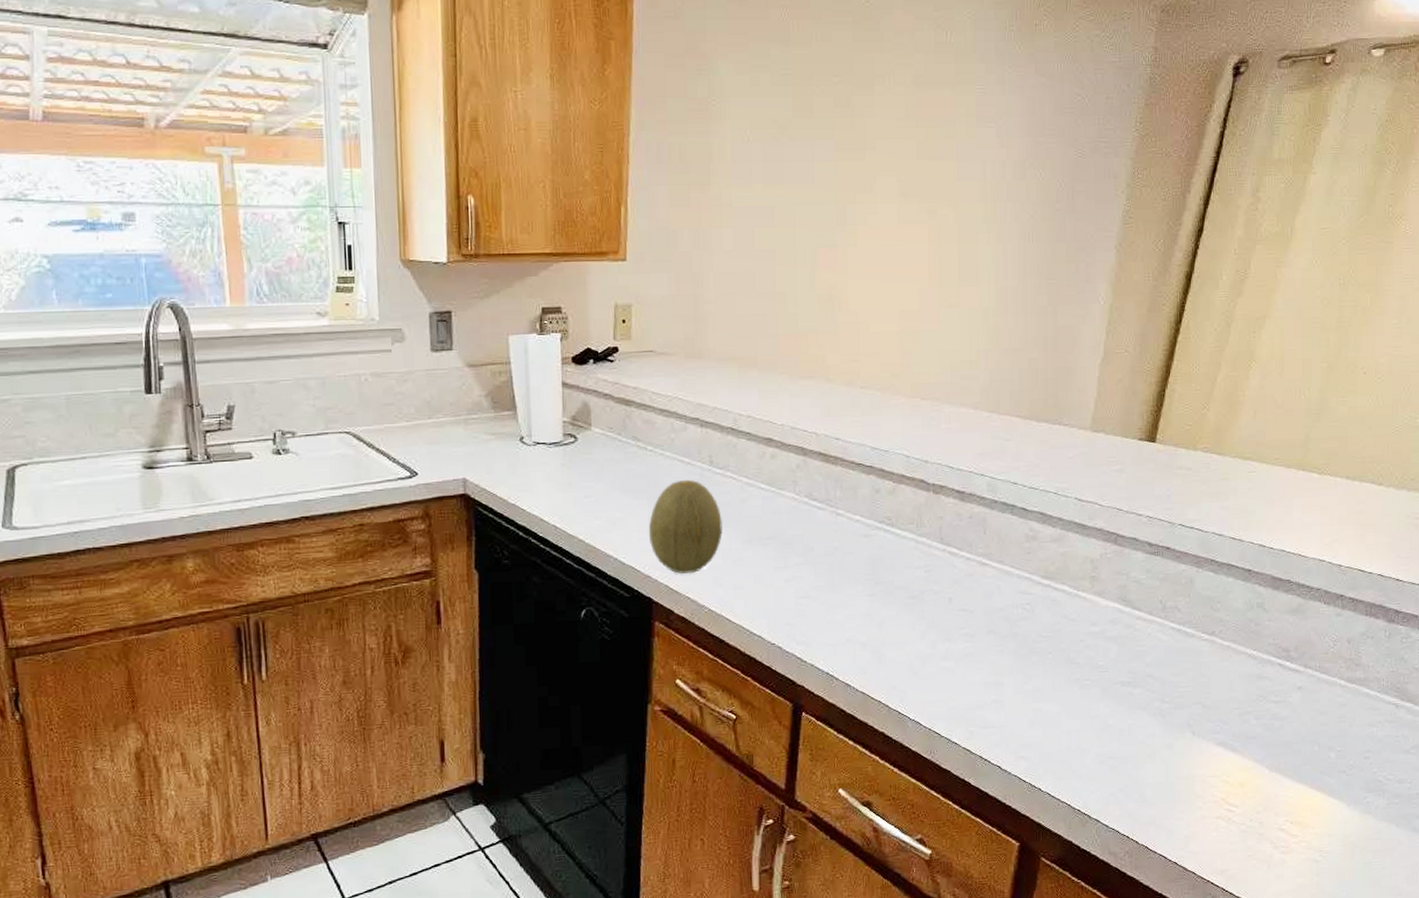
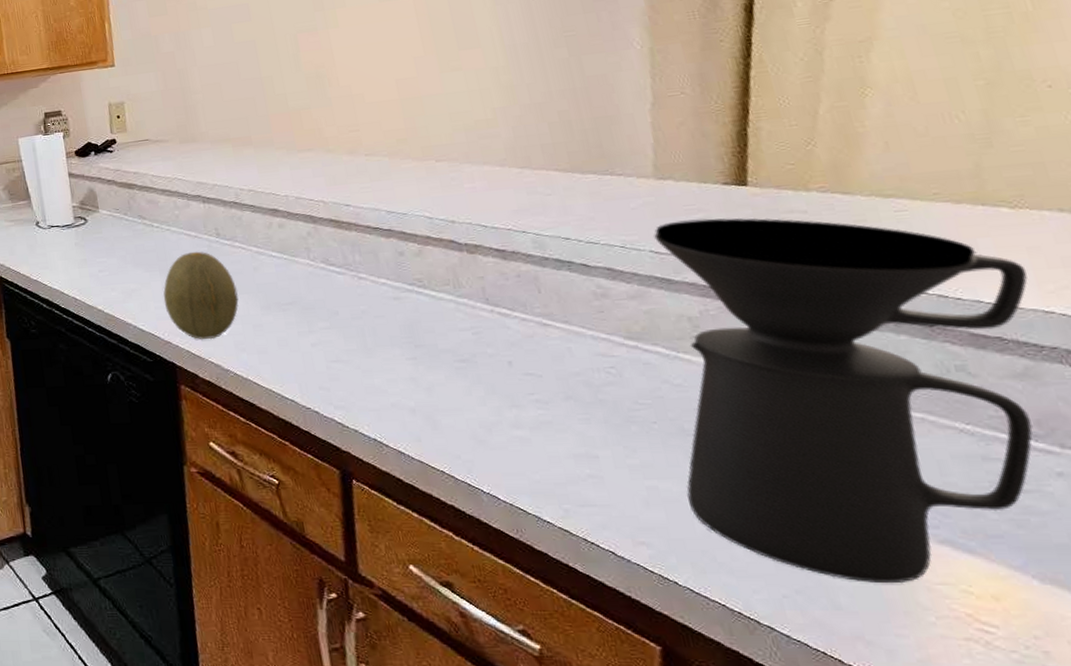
coffee maker: none [1060,470,1317,779] -> present [654,218,1033,584]

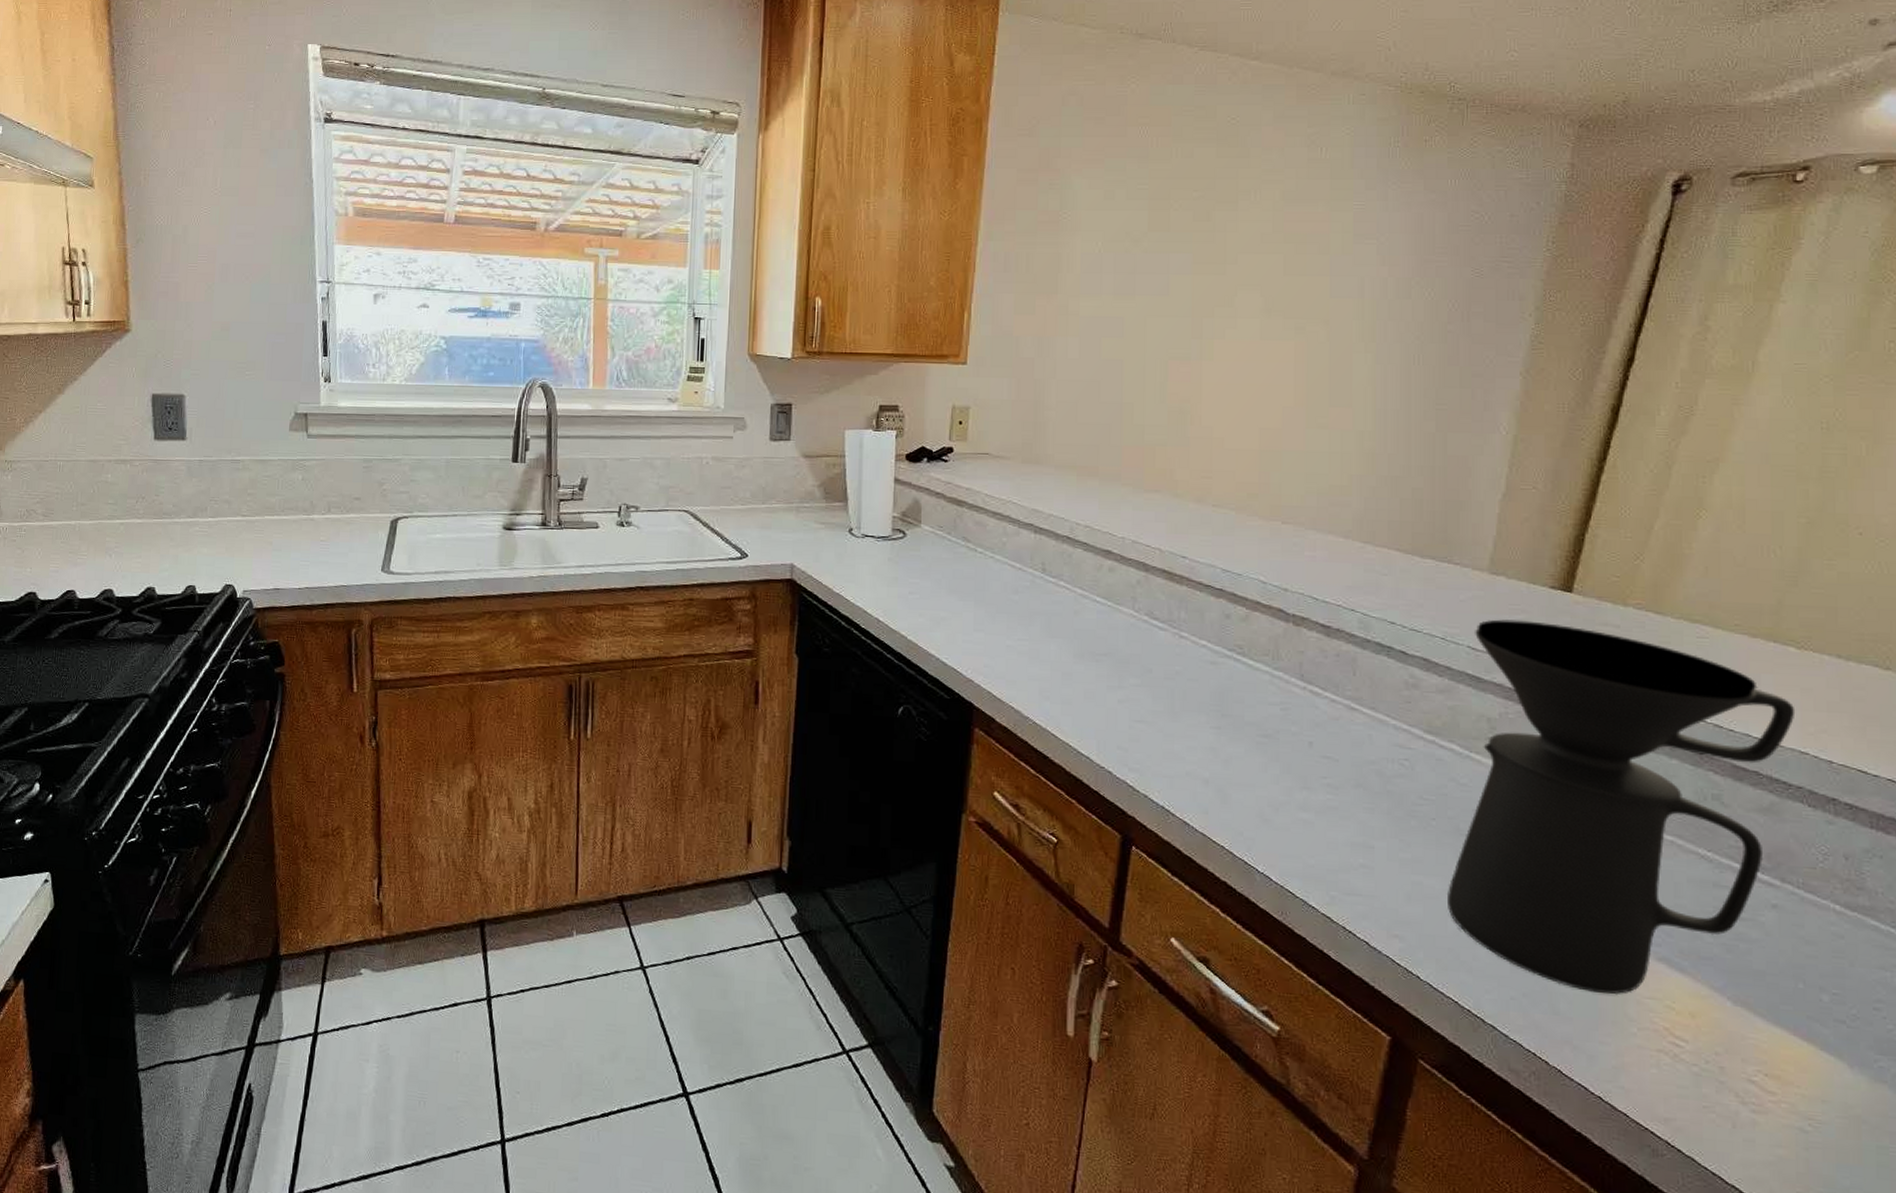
fruit: present [163,251,239,340] -> none [973,585,1053,683]

